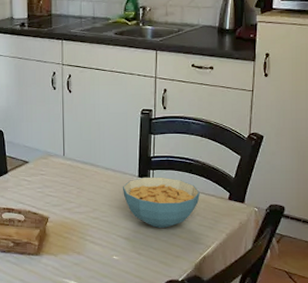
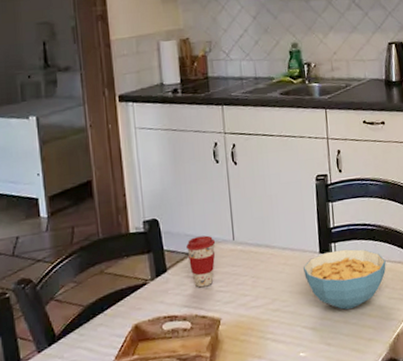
coffee cup: none [25,149,49,190] -> present [186,235,216,288]

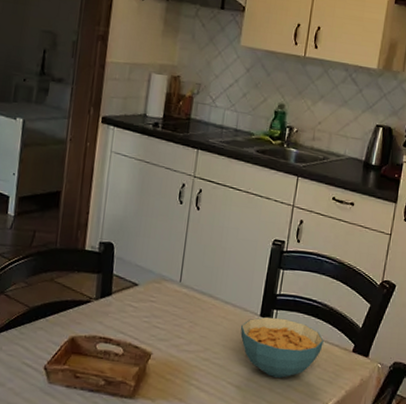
coffee cup: present [186,235,216,288] -> none [133,269,163,320]

